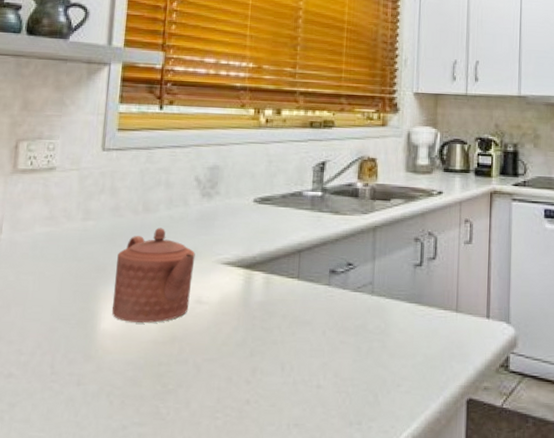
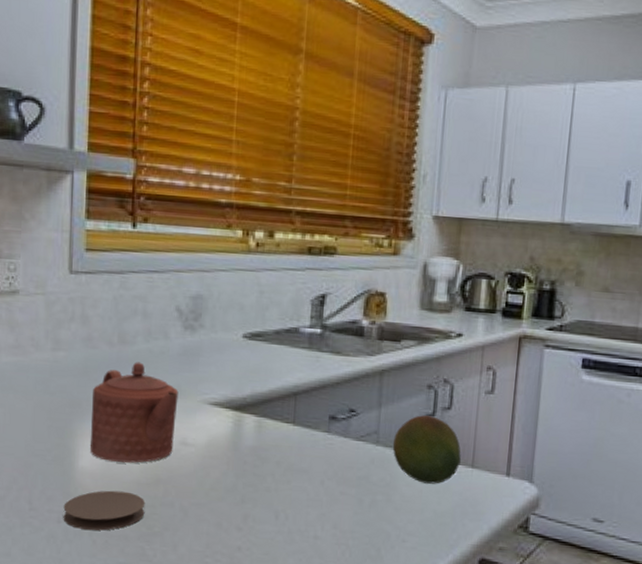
coaster: none [82,350,161,391] -> present [63,490,146,531]
fruit: none [386,266,446,329] -> present [392,415,461,484]

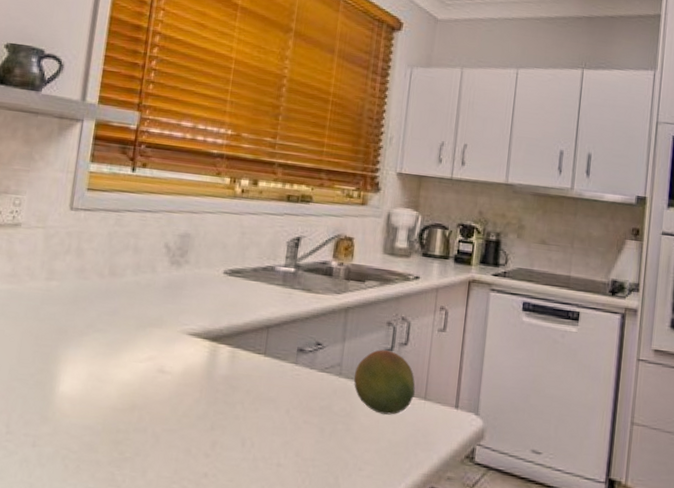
coaster: present [63,490,146,531] -> none [38,415,120,455]
teapot: present [90,362,179,463] -> none [72,293,161,389]

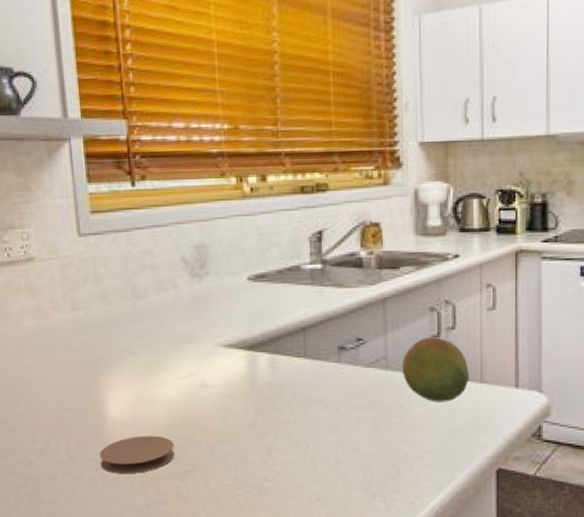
coaster: none [38,415,120,455] -> present [99,435,175,474]

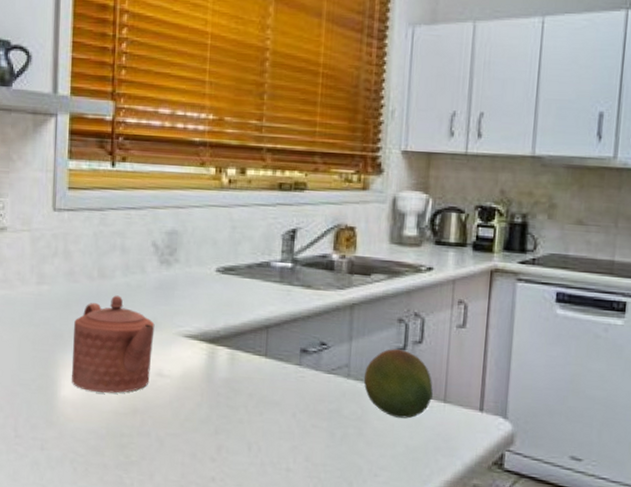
coaster: present [99,435,175,474] -> none [46,419,123,459]
teapot: none [113,313,194,409] -> present [72,295,155,393]

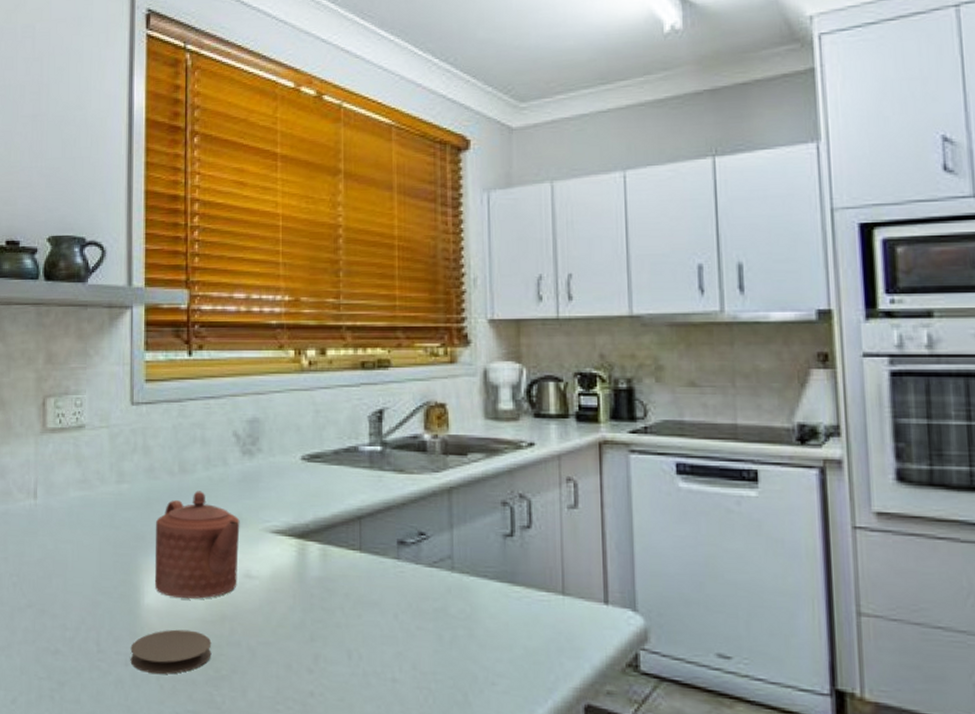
coaster: none [46,419,123,459] -> present [130,629,212,674]
fruit: present [363,349,433,419] -> none [469,536,549,616]

